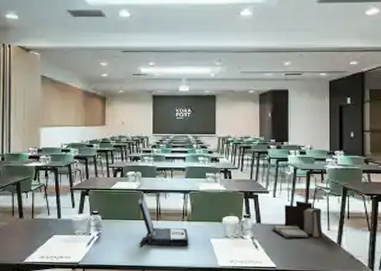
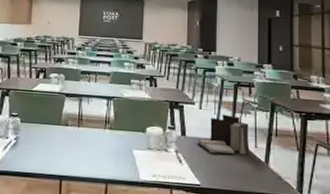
laptop: present [138,193,189,246] -> none [58,97,110,156]

